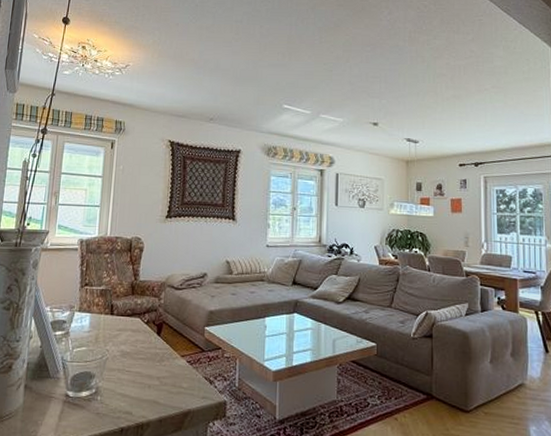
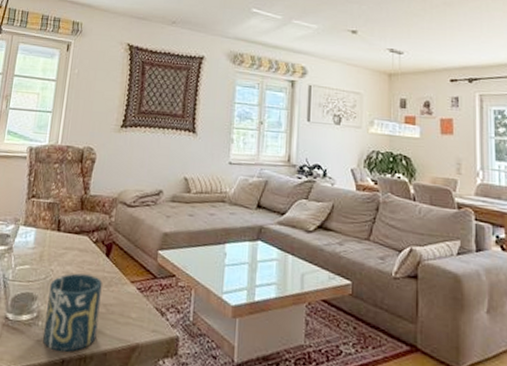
cup: none [102,351,155,422] -> present [43,273,103,353]

